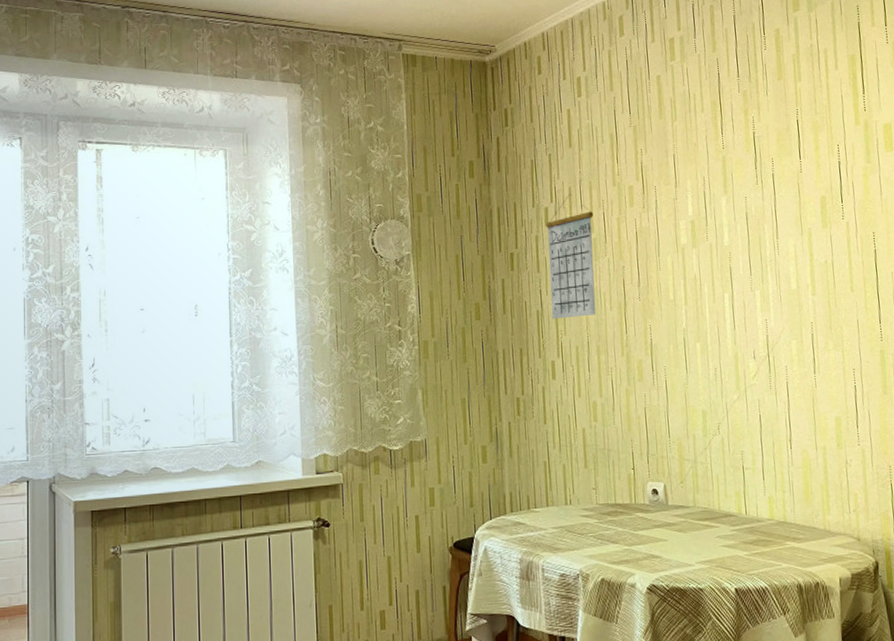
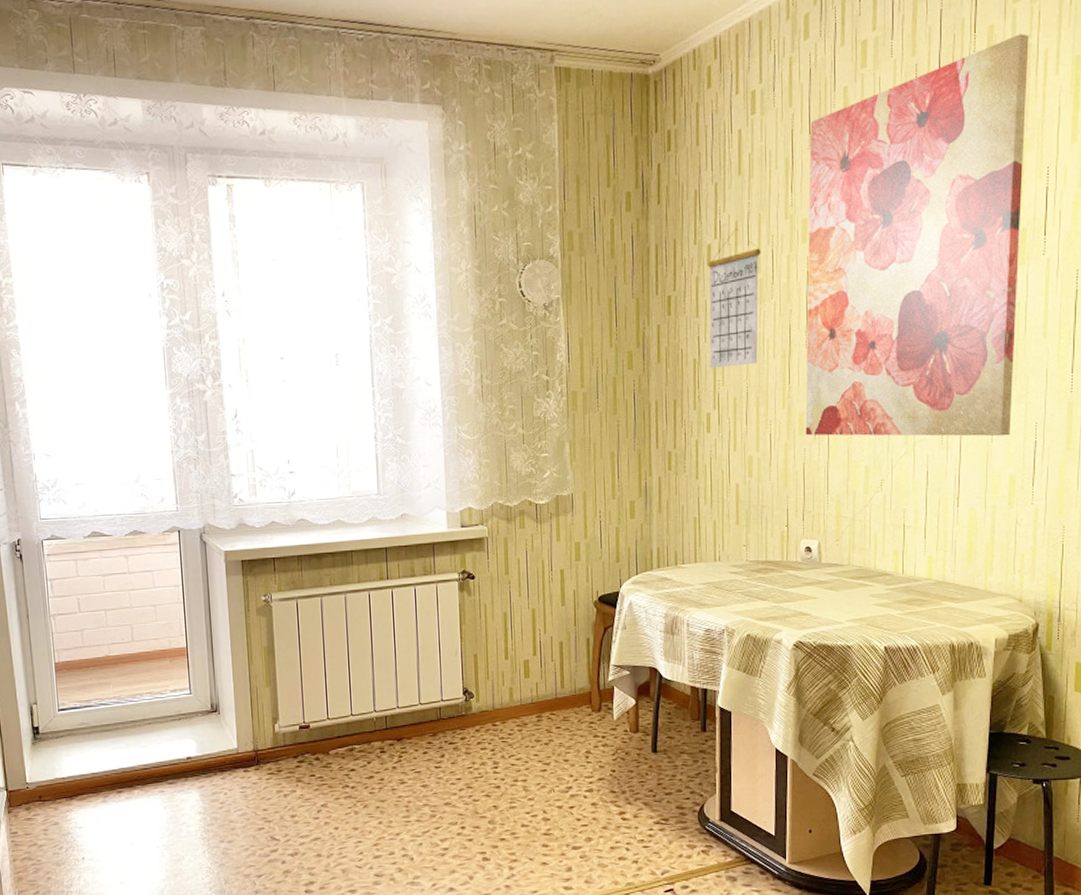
wall art: none [630,36,832,382] -> present [805,34,1029,437]

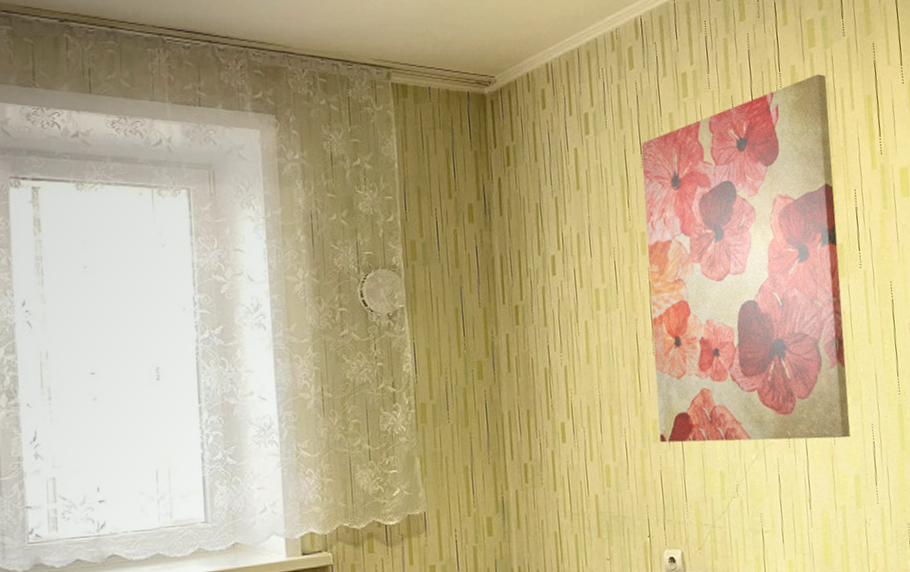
calendar: present [708,229,761,369] -> none [553,241,608,378]

